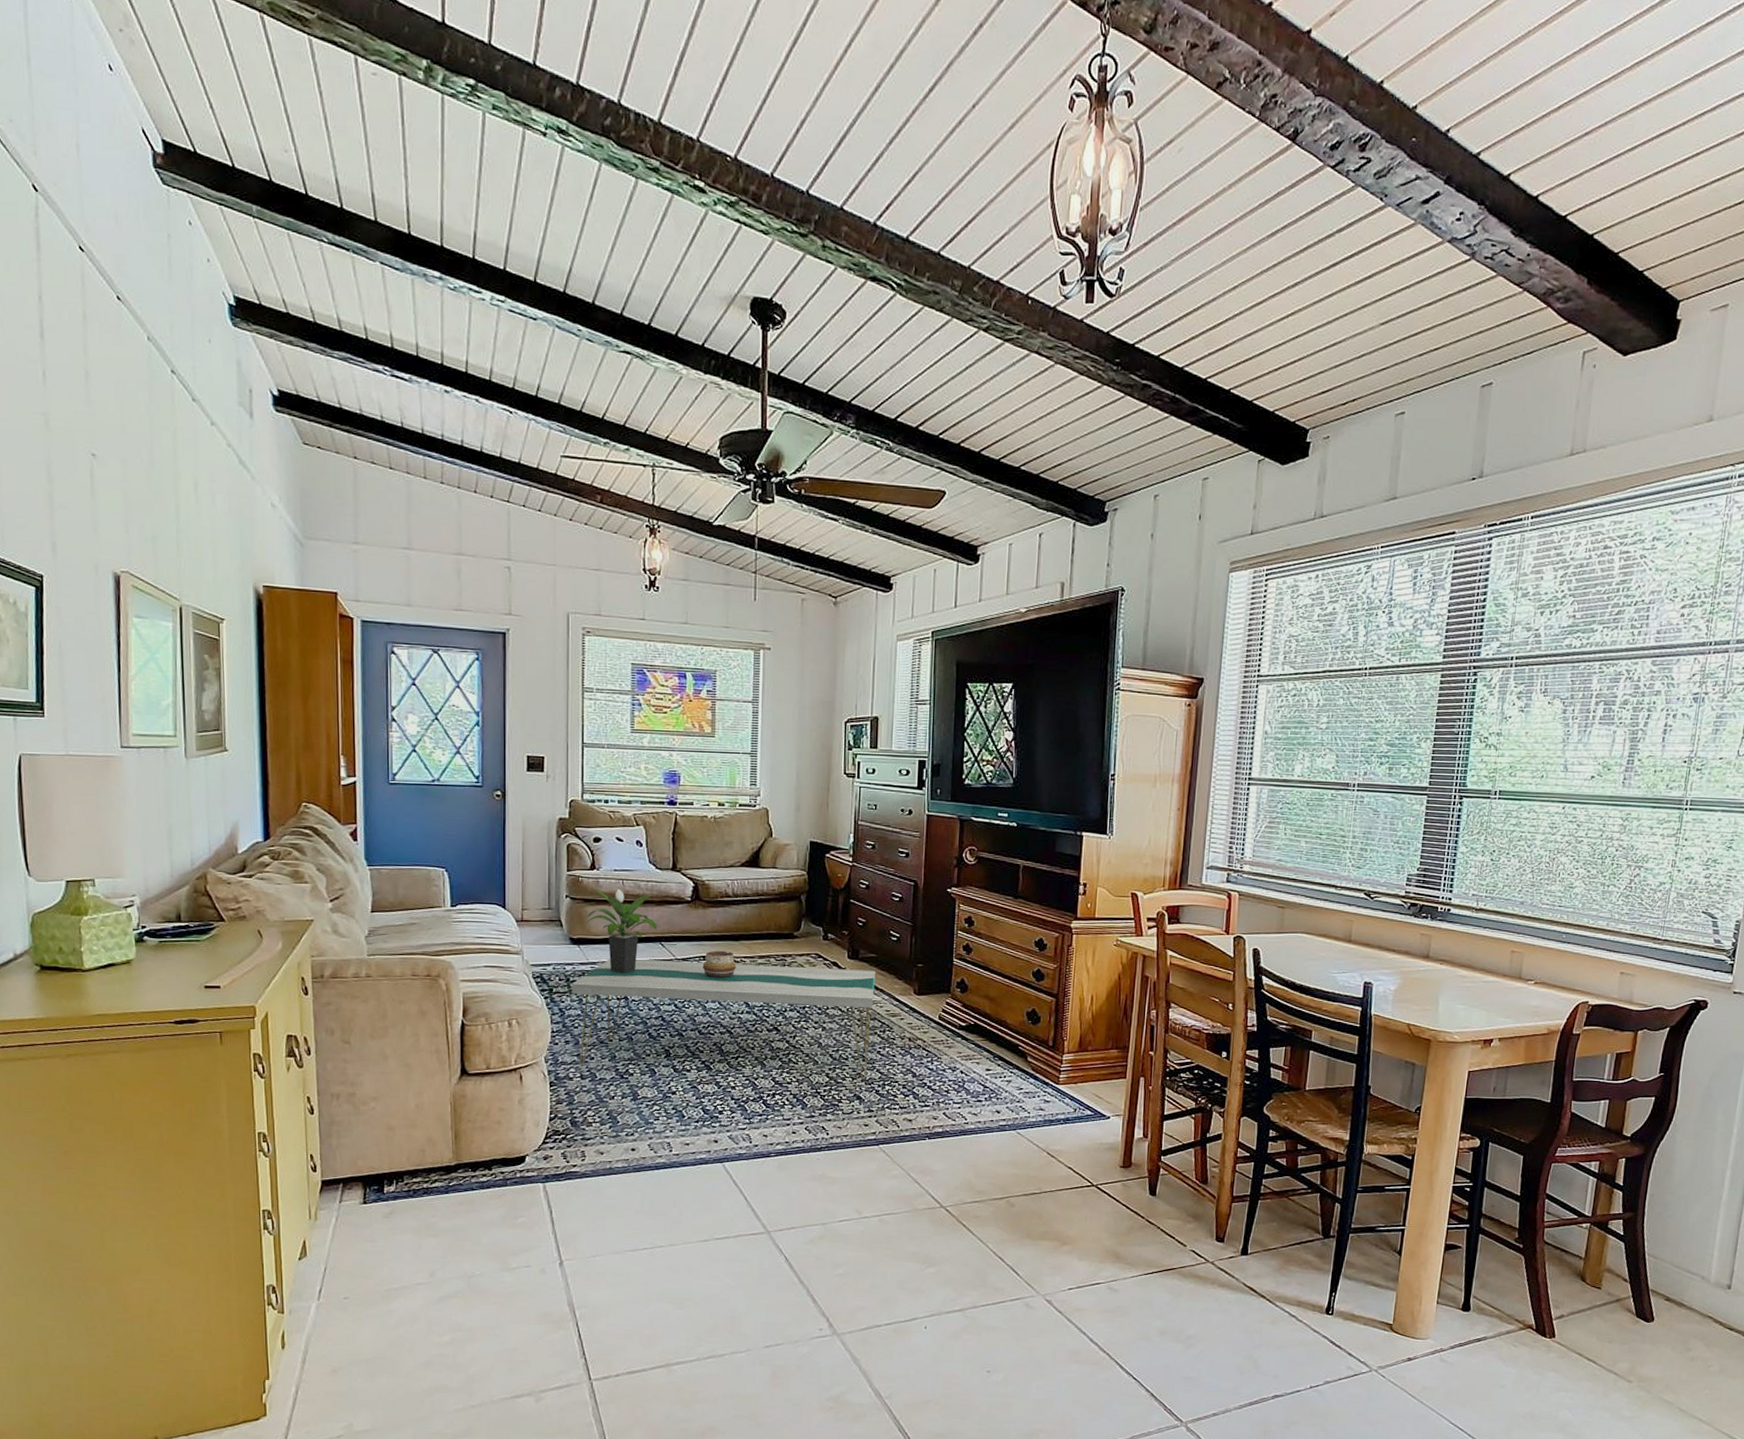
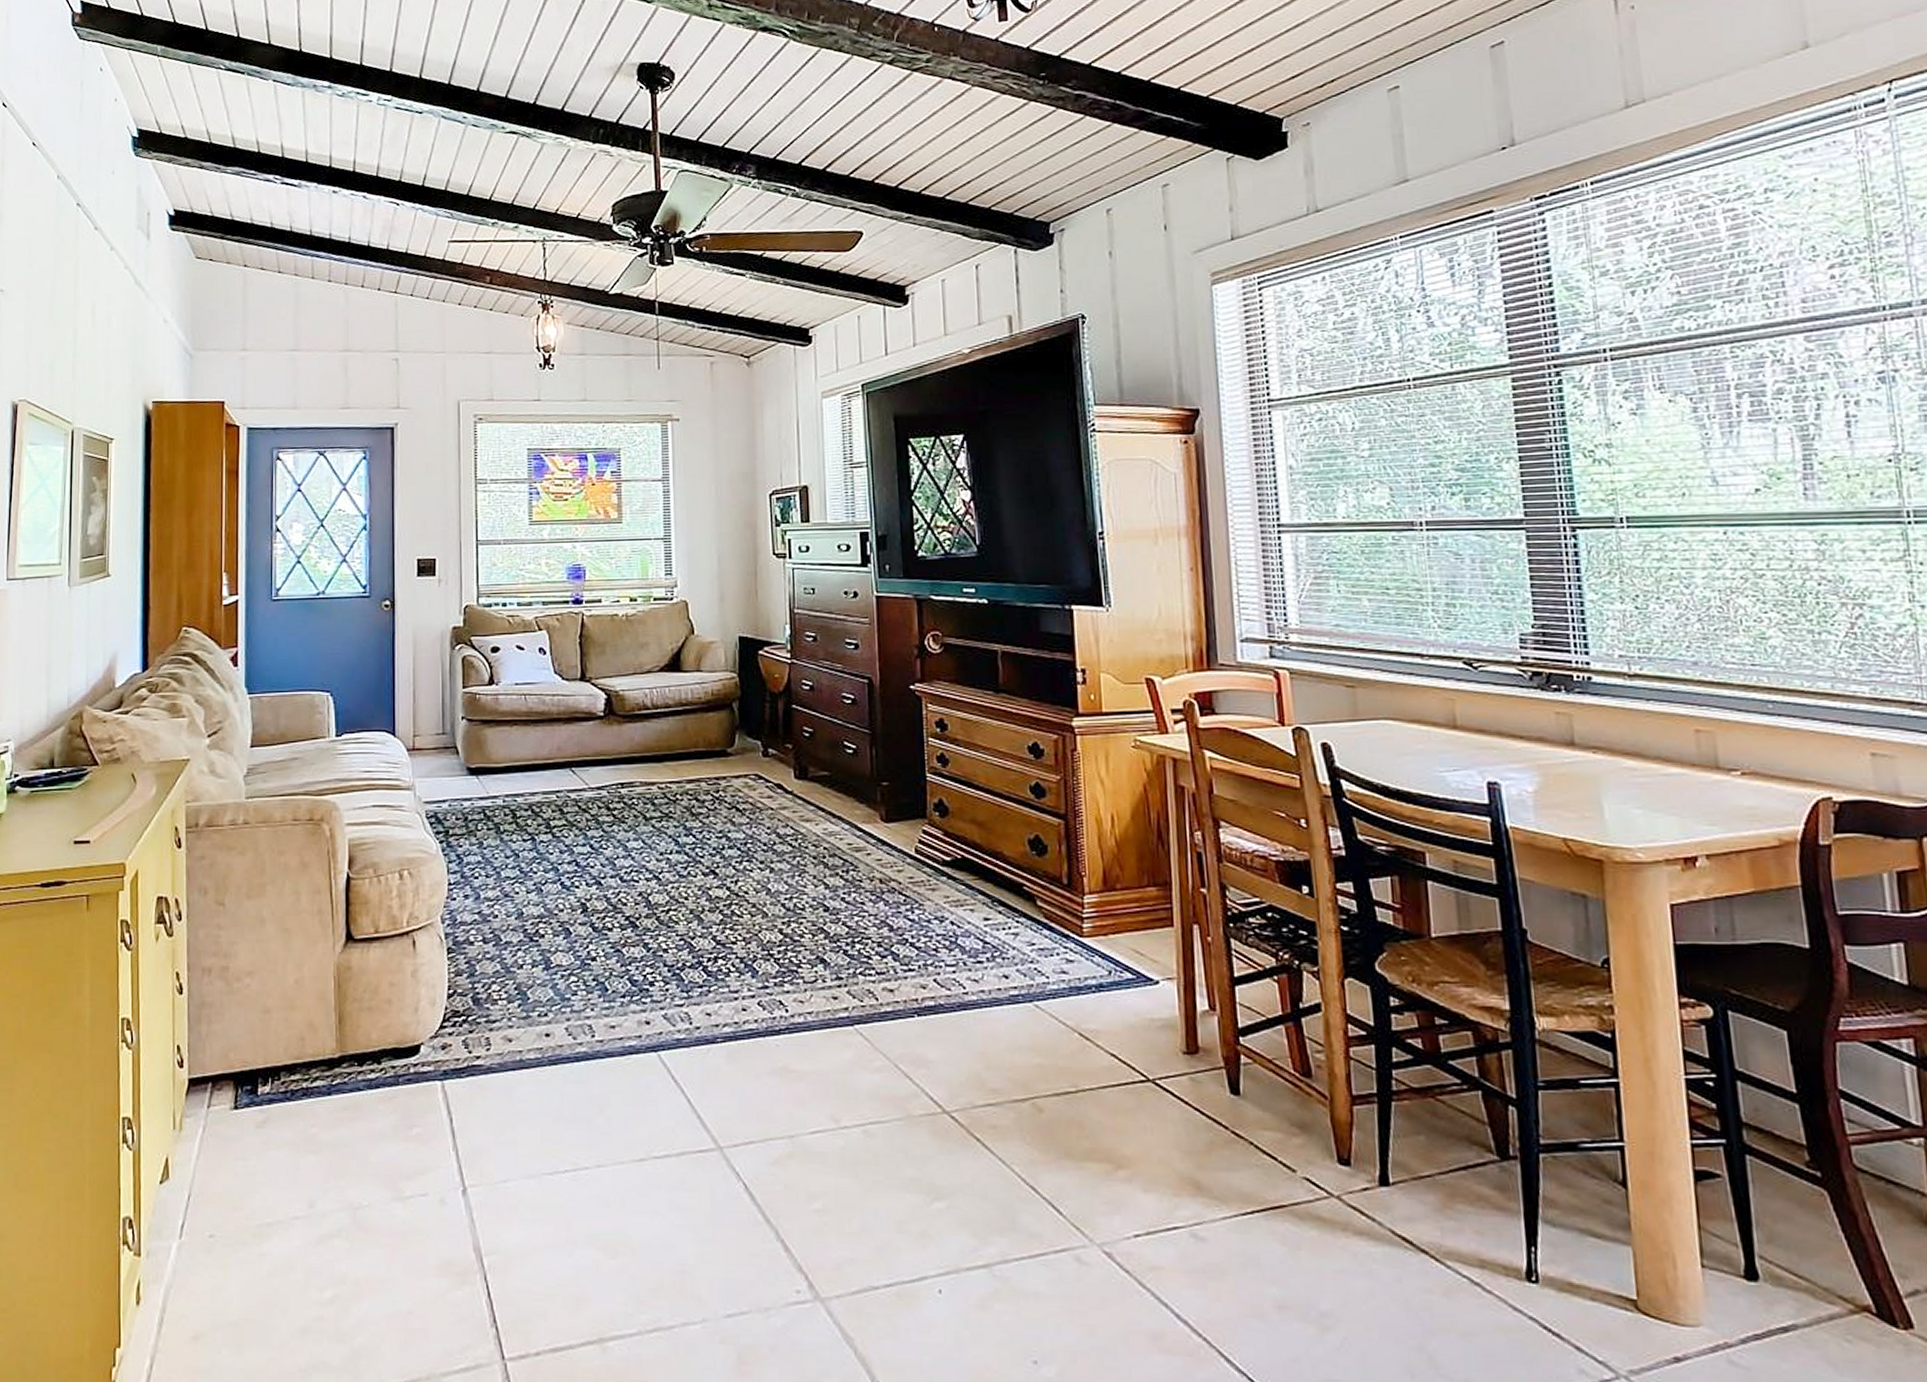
coffee table: present [572,959,876,1080] -> none [470,790,831,936]
potted plant: present [586,888,661,974] -> none [485,706,570,809]
decorative bowl: present [702,950,737,978] -> none [621,775,662,810]

